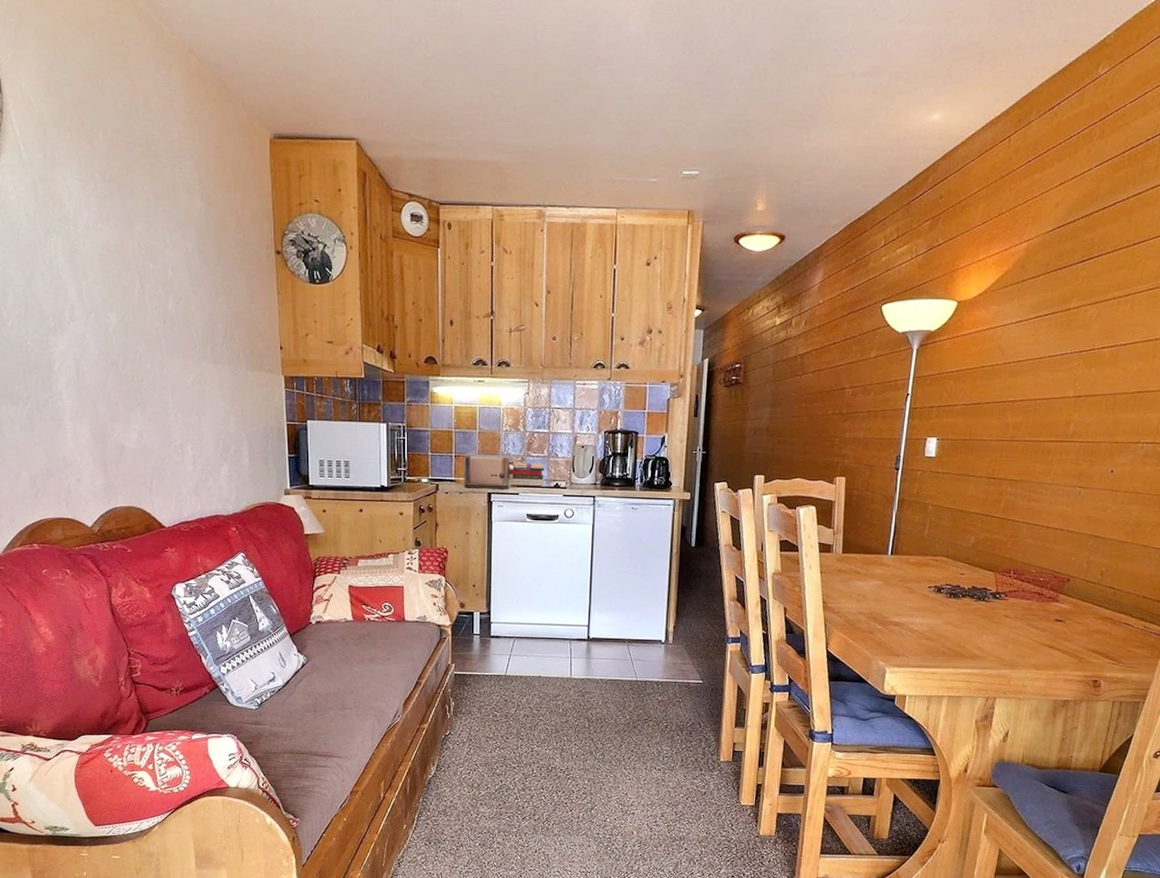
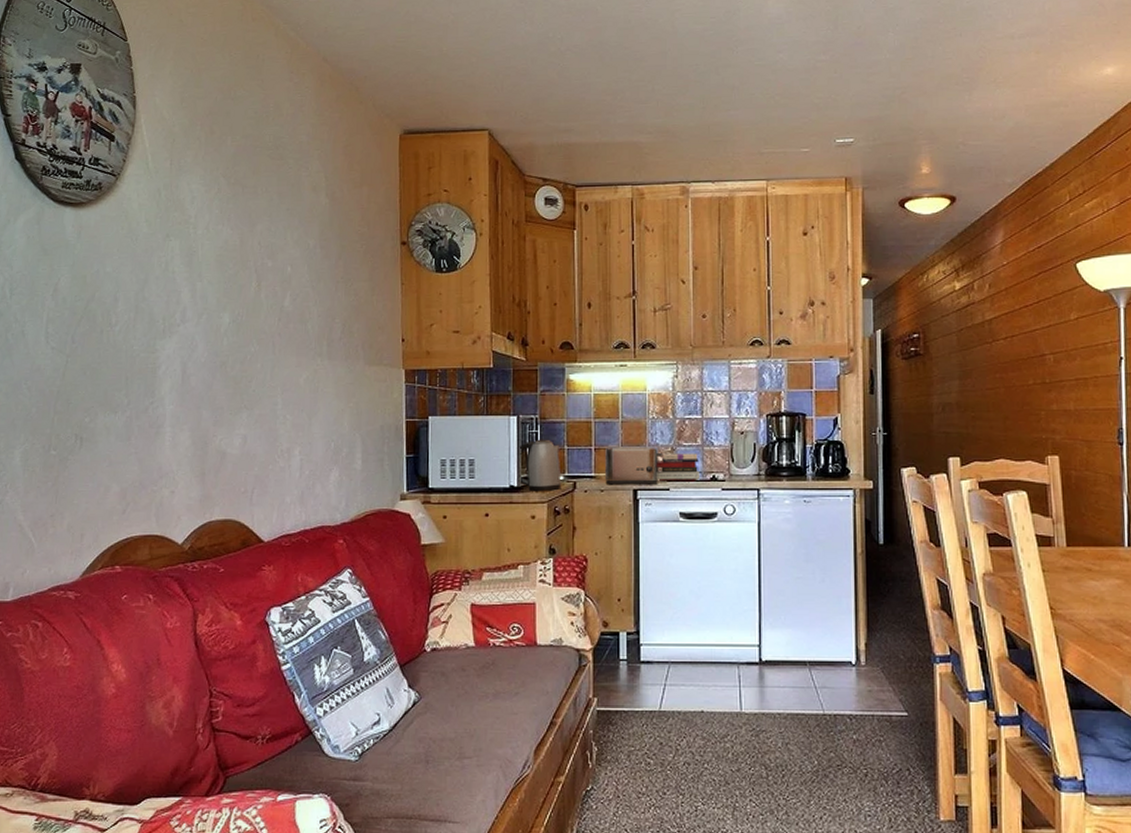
kettle: none [387,445,426,492] -> present [517,439,562,491]

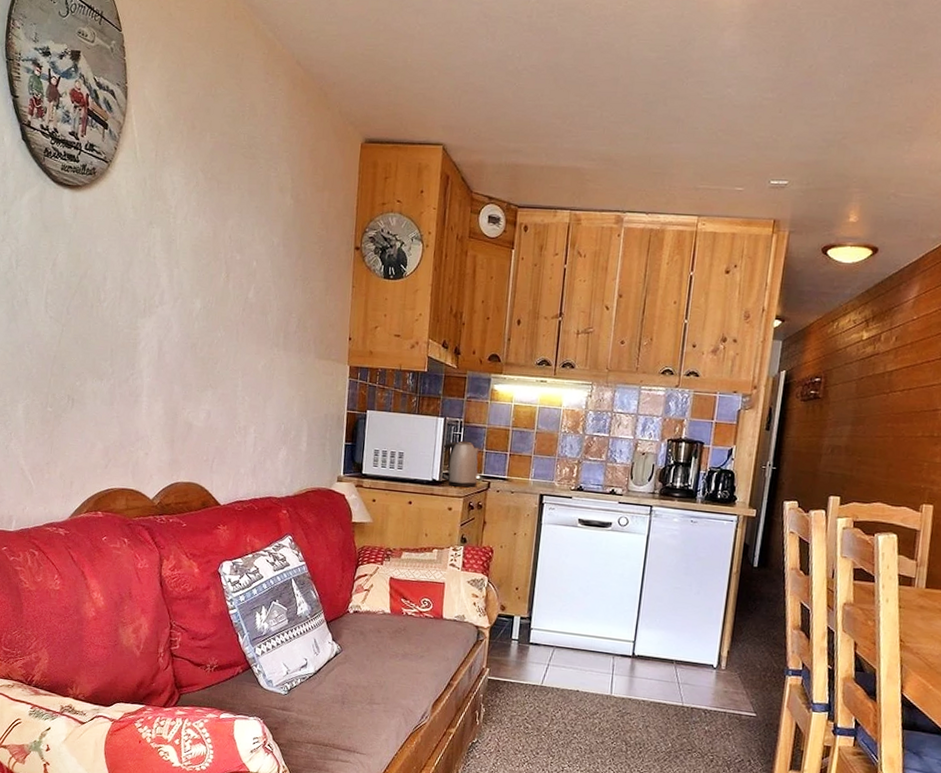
toaster: present [604,446,664,485] -> none [515,454,571,492]
books: present [658,453,699,482] -> none [563,465,602,493]

